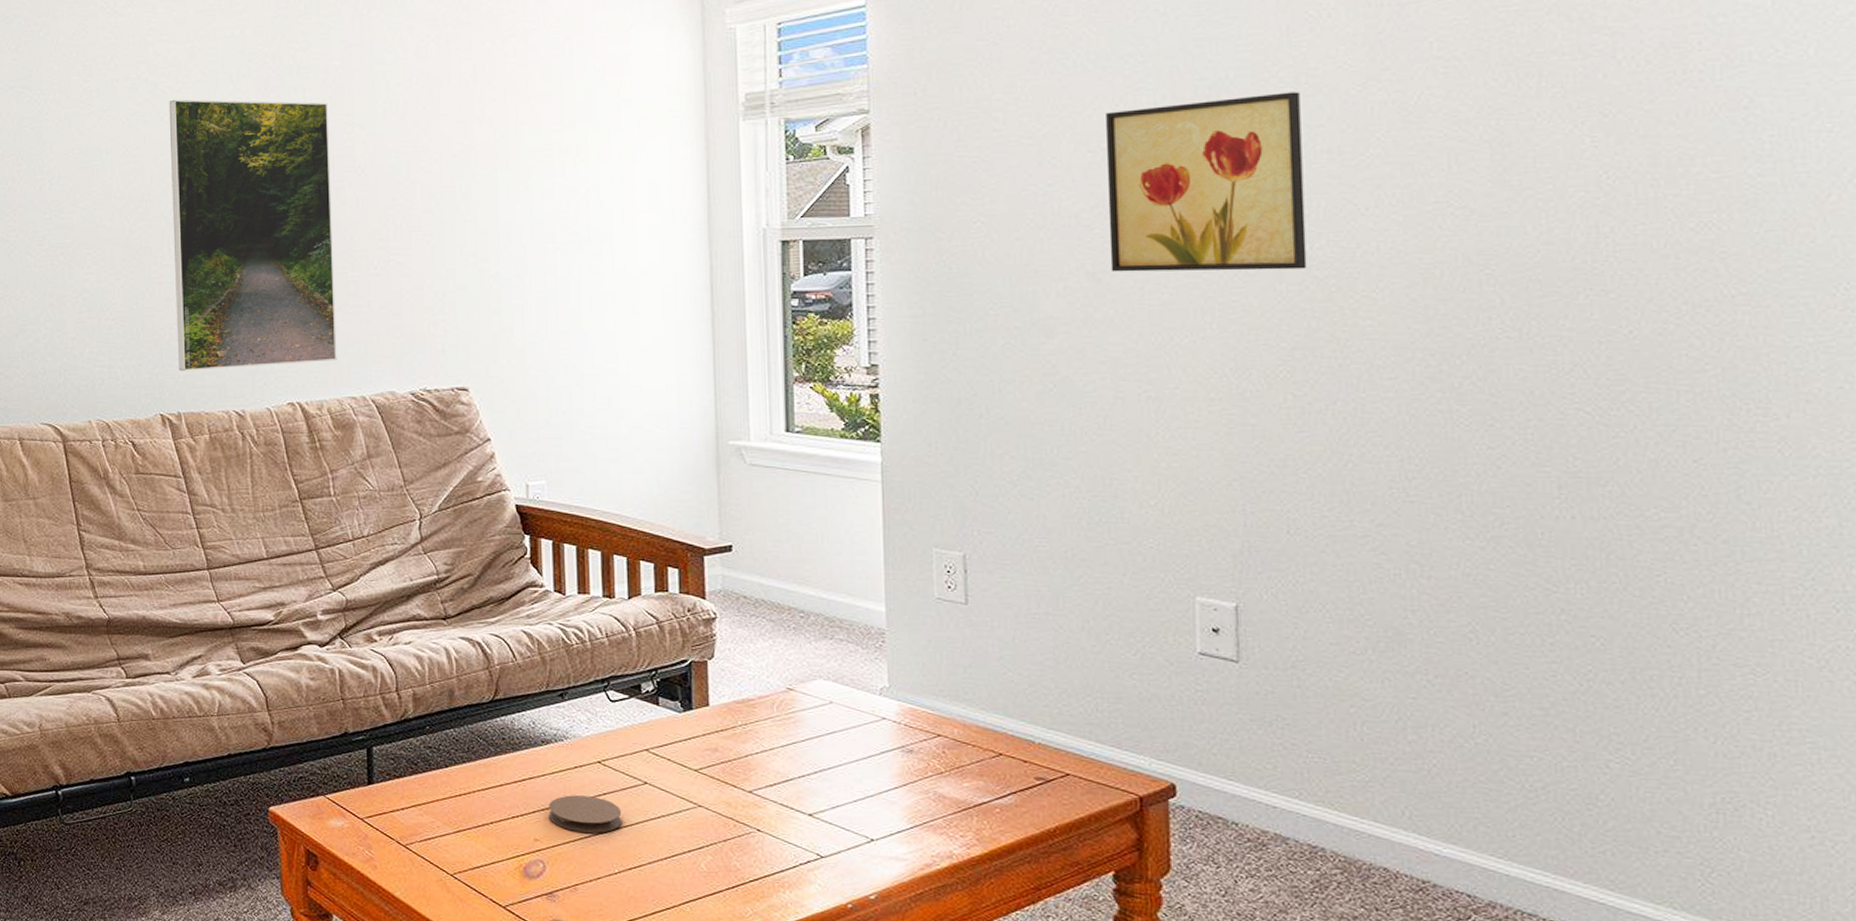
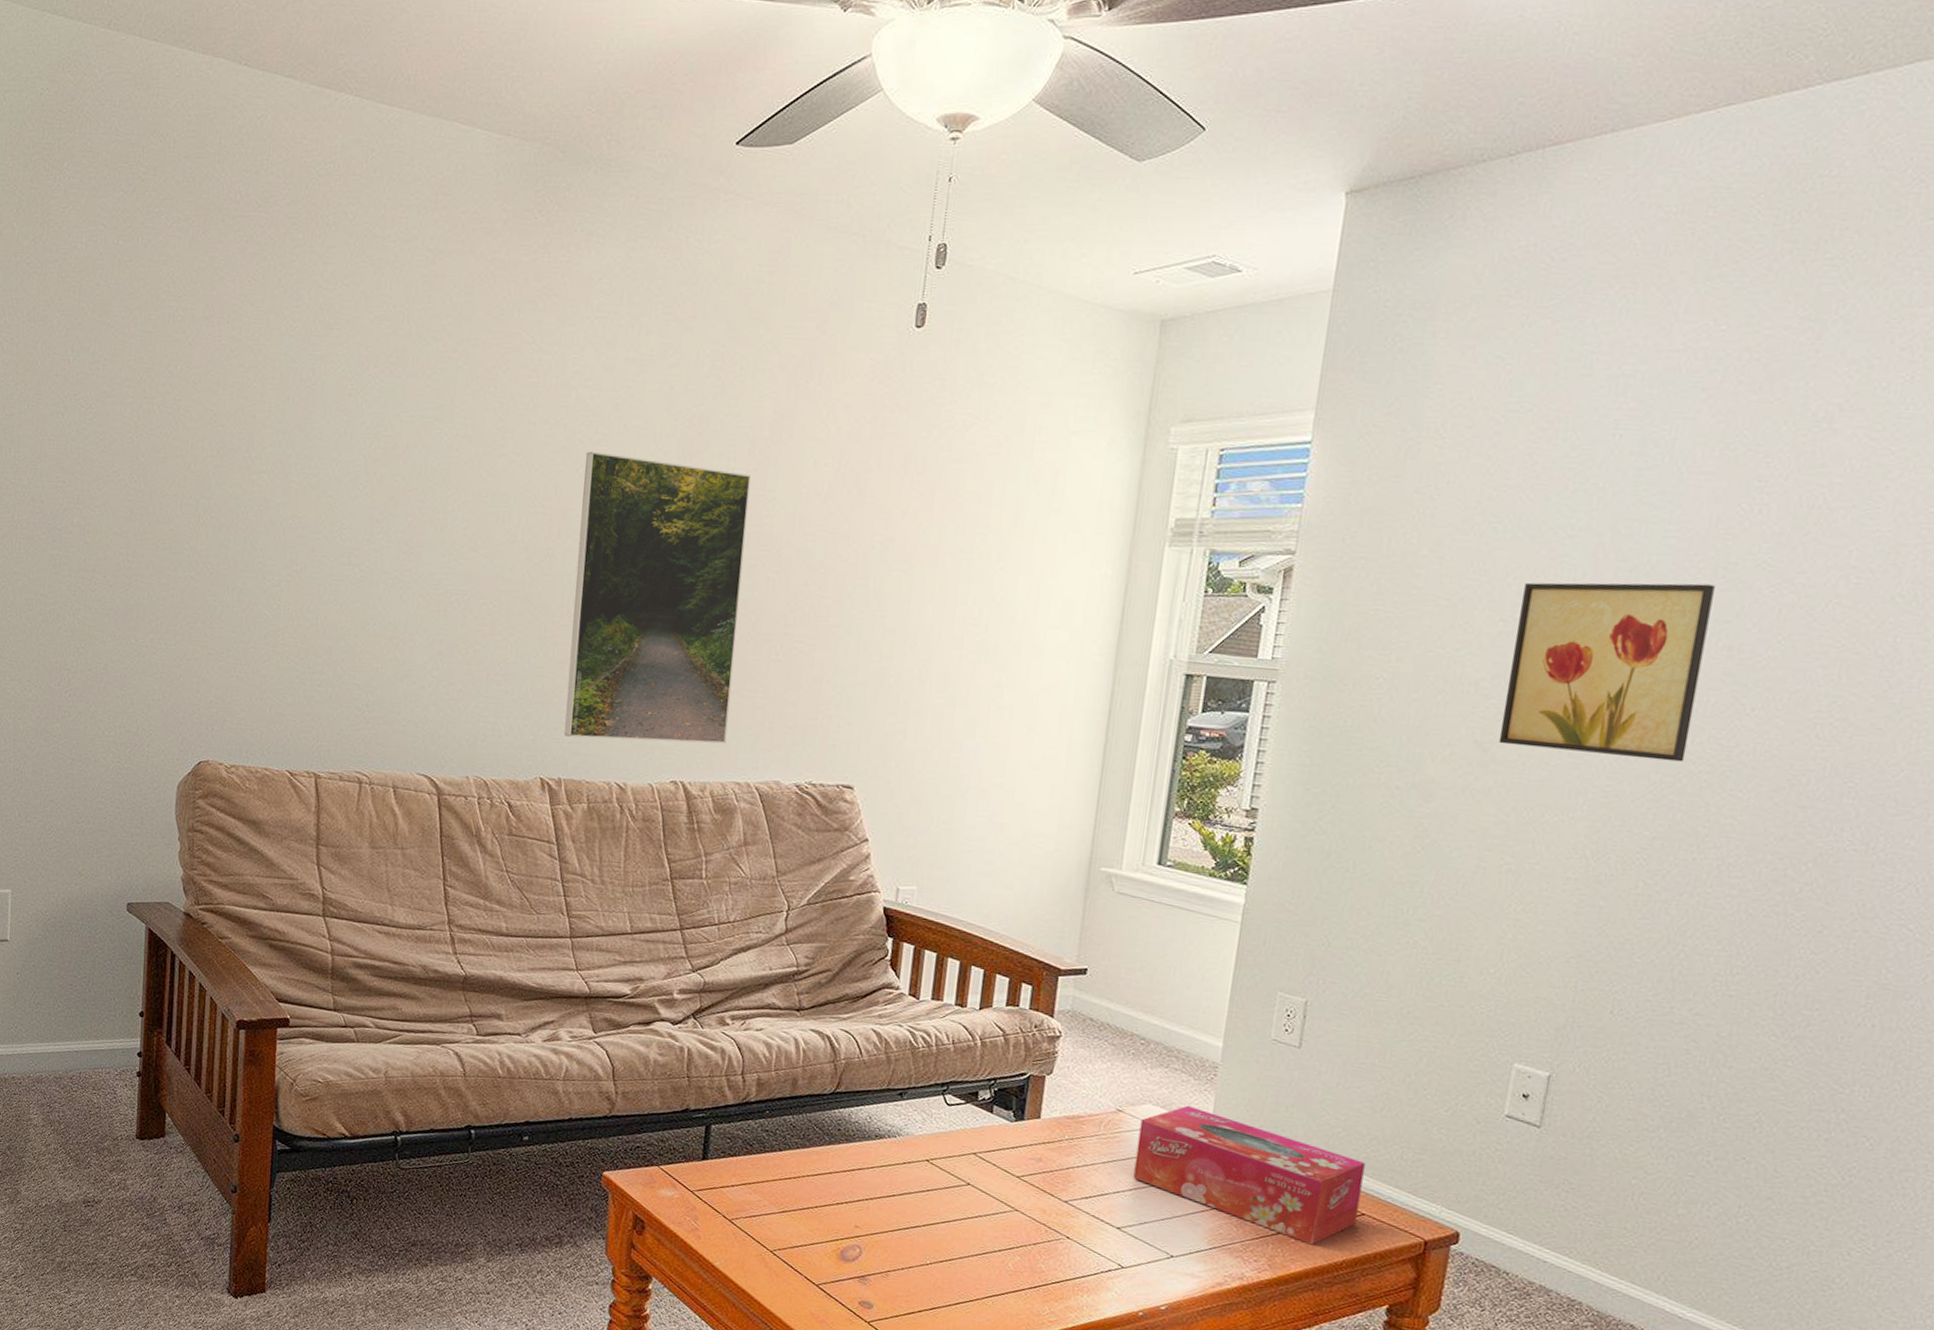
coaster: present [548,795,622,833] -> none [871,1188,942,1226]
tissue box: none [814,676,1062,813] -> present [1133,1105,1365,1245]

